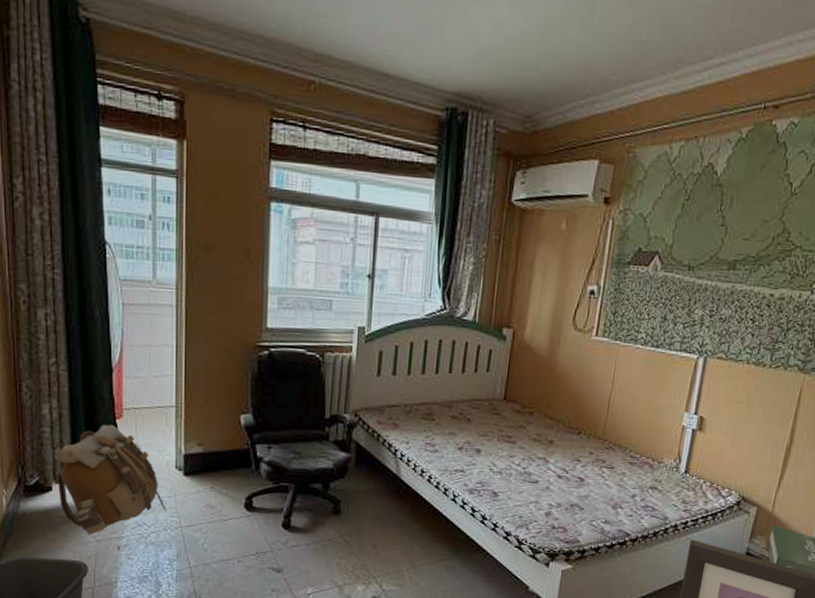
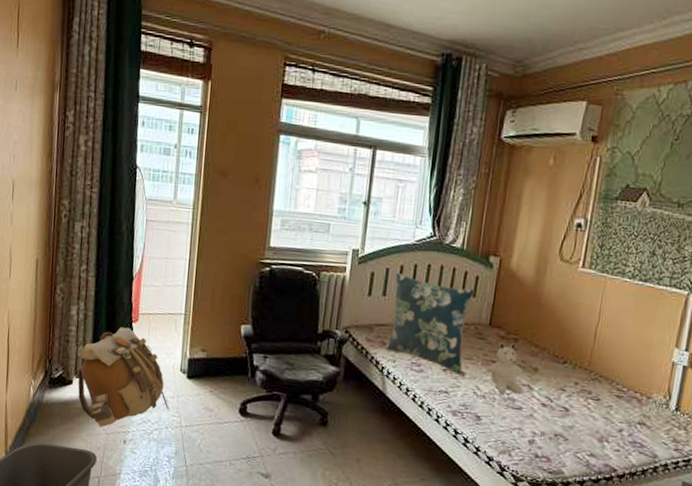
pillow: none [398,349,488,453] -> present [385,272,475,375]
stuffed animal: none [502,417,540,469] -> present [486,343,524,395]

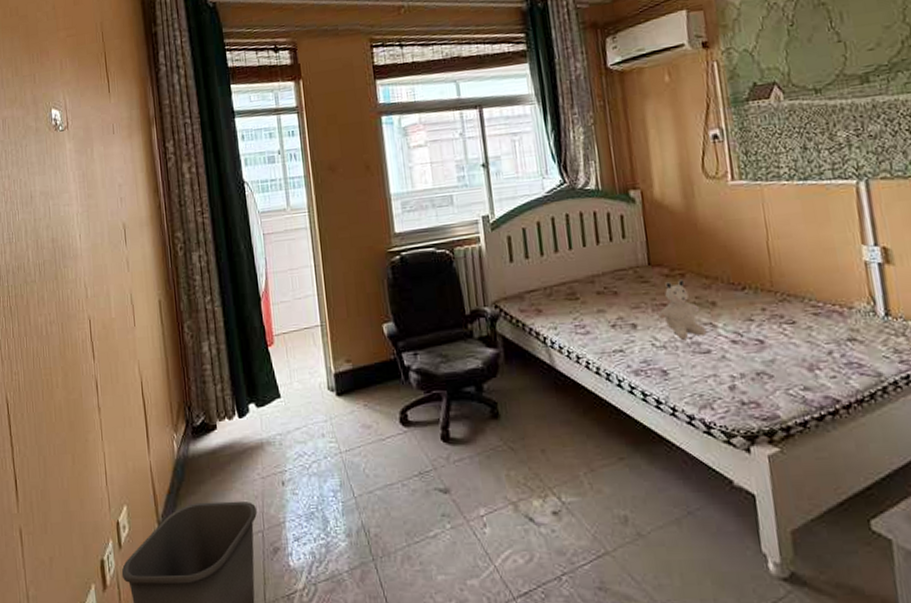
backpack: present [77,326,169,427] -> none [219,353,323,472]
pillow: present [385,272,475,375] -> none [533,229,633,328]

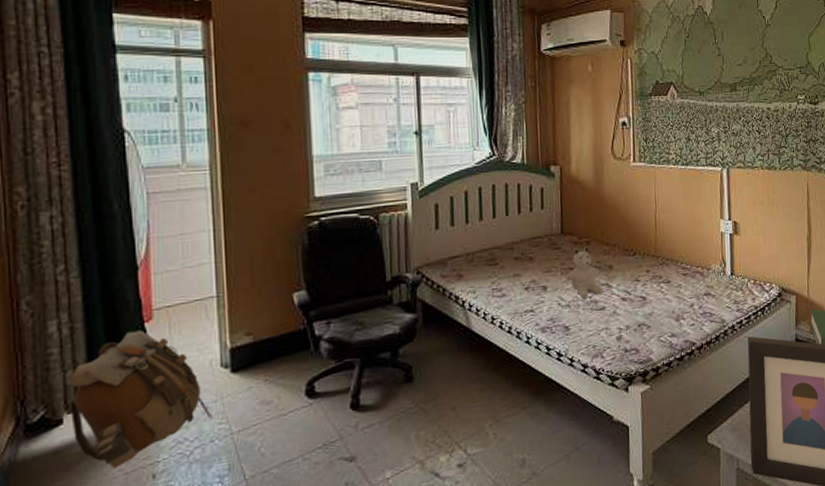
backpack: none [219,353,323,472] -> present [69,330,211,468]

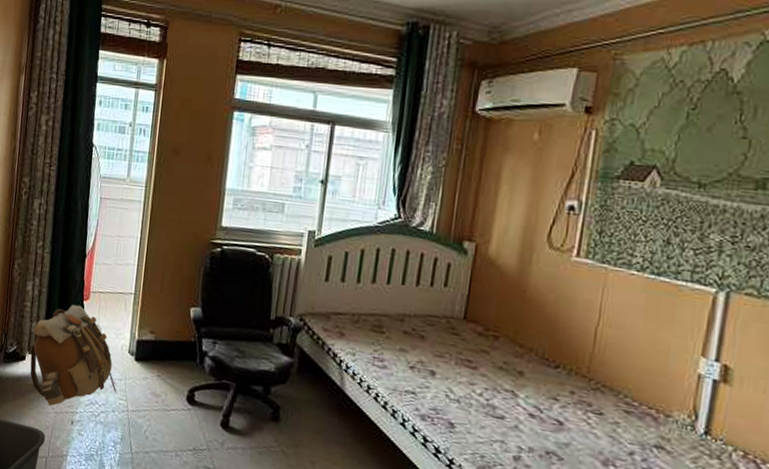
stuffed animal: present [566,246,603,299] -> none [460,340,506,402]

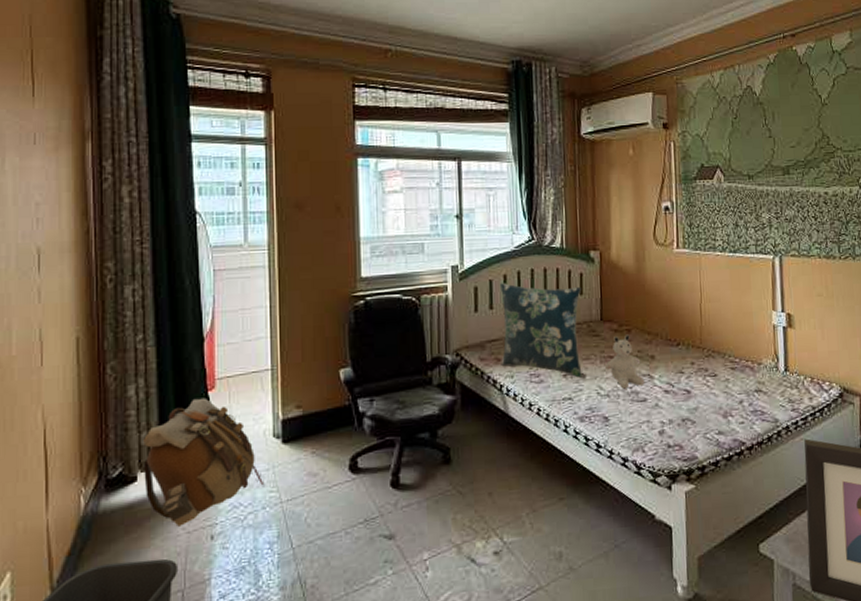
pillow: none [344,256,446,375] -> present [499,282,582,378]
stuffed animal: none [460,340,506,402] -> present [605,334,645,389]

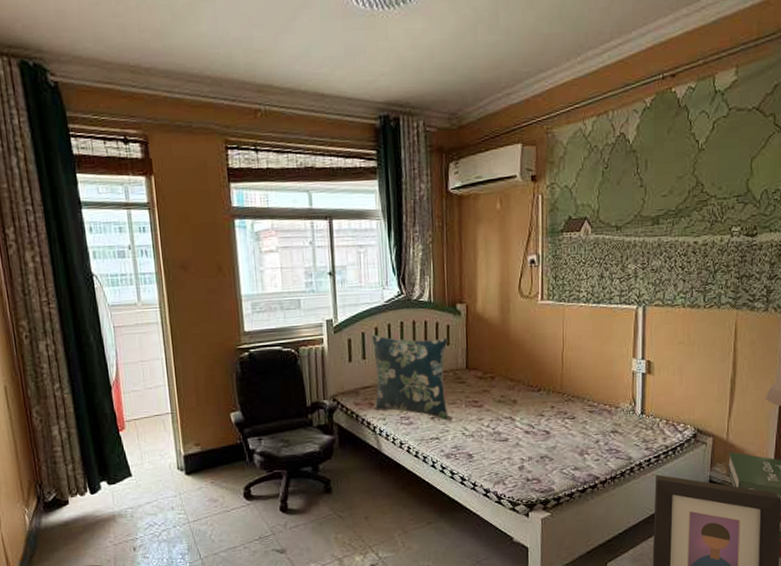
backpack: present [144,398,263,527] -> none [70,437,172,540]
stuffed animal: present [605,334,645,389] -> none [470,381,507,430]

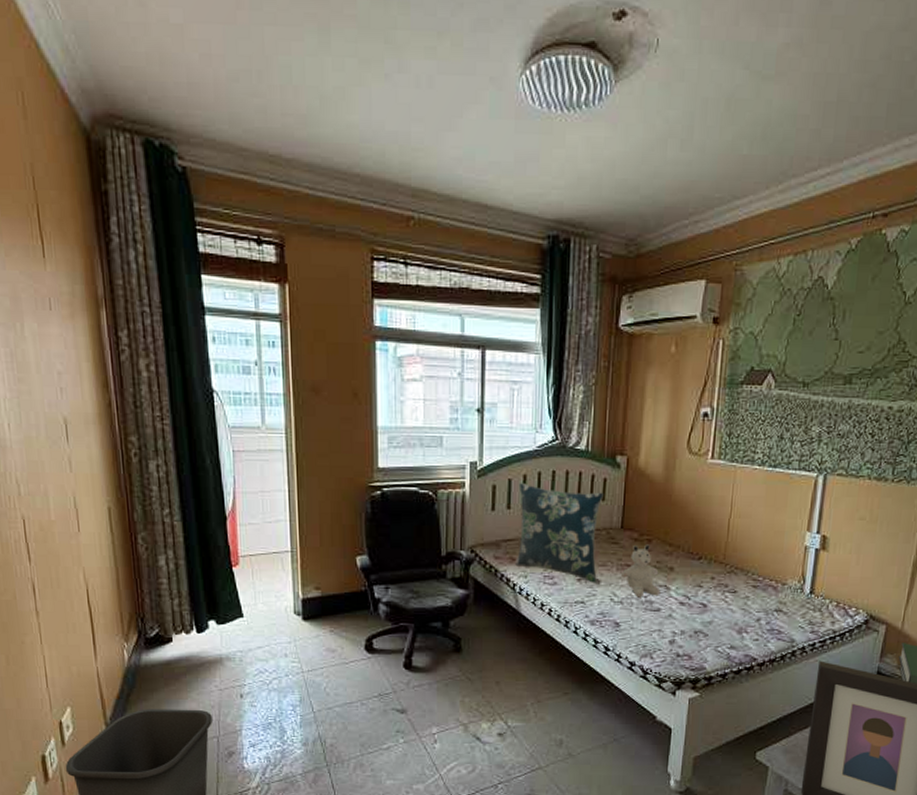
stuffed animal: none [470,381,507,430] -> present [621,544,661,598]

